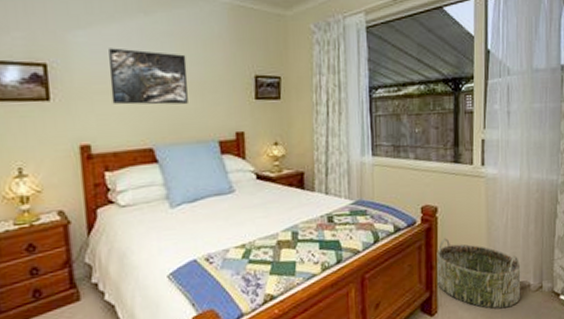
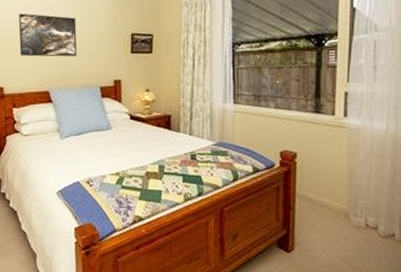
basket: present [437,238,521,309] -> none [295,182,385,254]

